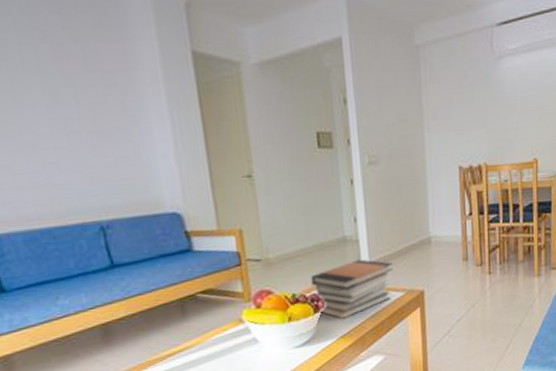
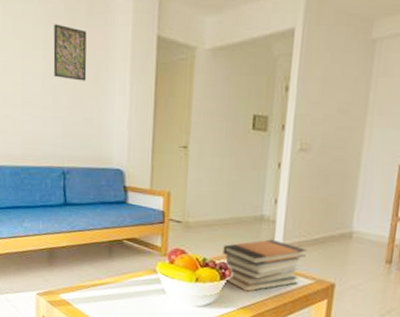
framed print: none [48,41,110,112] -> present [53,24,87,81]

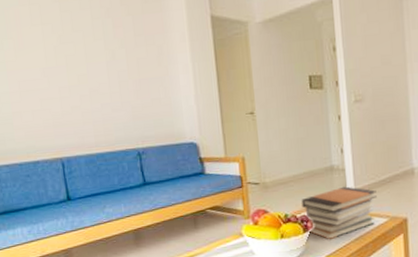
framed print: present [53,24,87,81] -> none [111,15,150,65]

